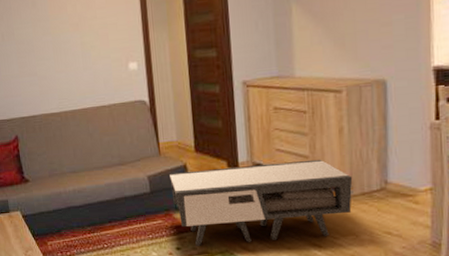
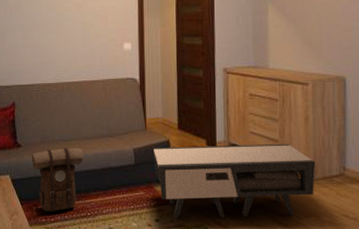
backpack: none [40,179,96,247] -> present [31,147,84,213]

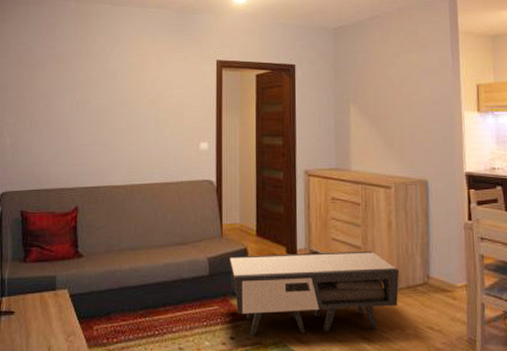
backpack: present [31,147,84,213] -> none [94,257,153,332]

